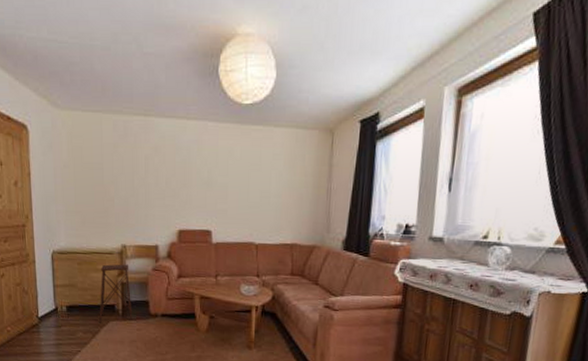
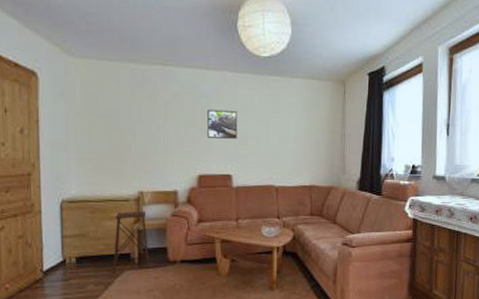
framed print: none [187,162,218,193] -> present [207,109,238,139]

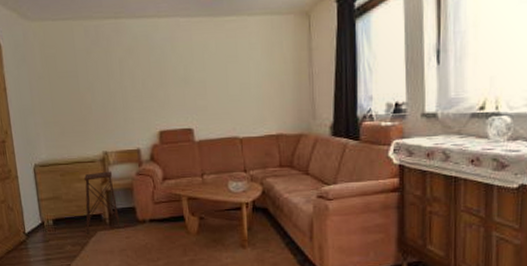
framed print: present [207,109,238,139] -> none [162,59,196,91]

